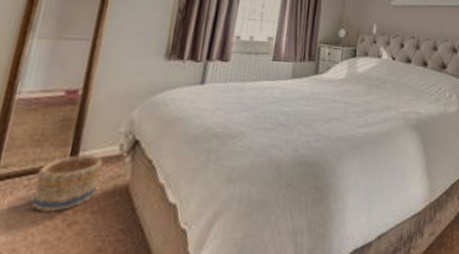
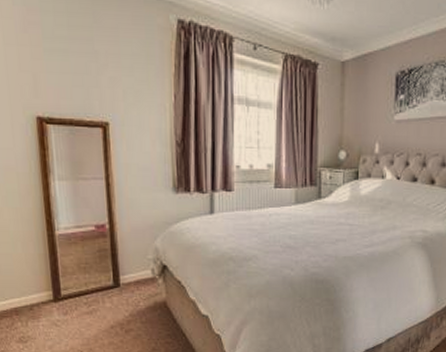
basket: present [31,155,103,212] -> none [92,278,141,322]

